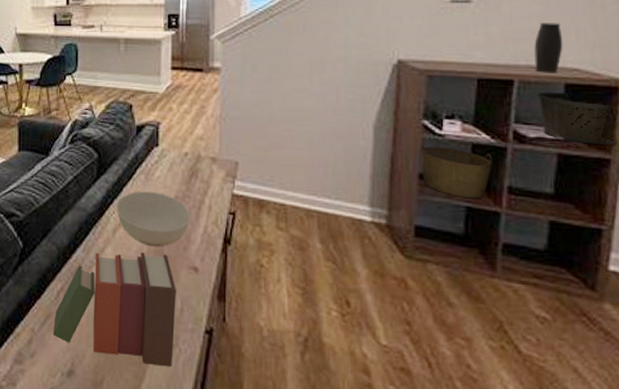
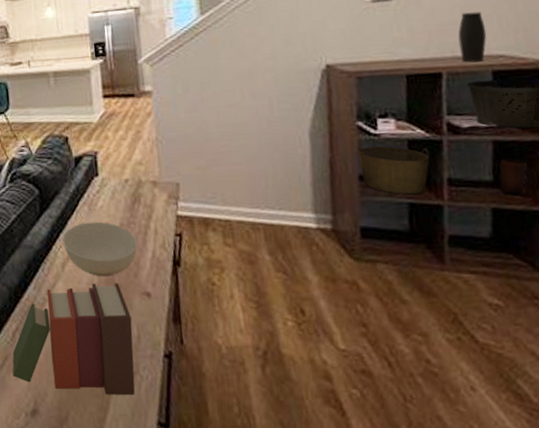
candle: none [560,173,590,211] -> present [499,159,528,195]

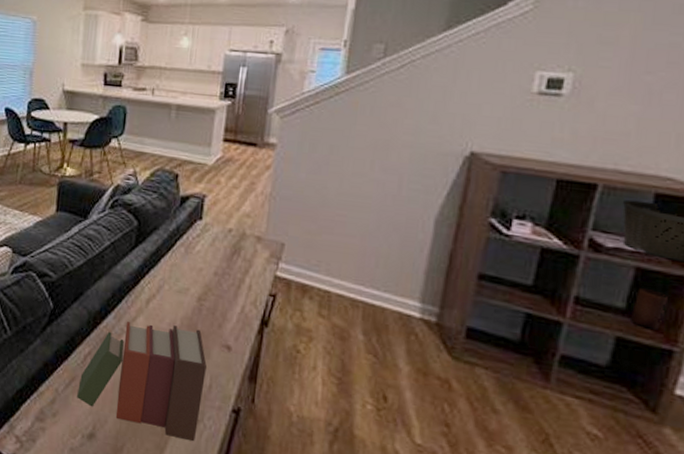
bowl: present [62,221,138,277] -> none [152,263,229,322]
basket: present [357,146,430,195] -> none [482,244,562,306]
vase: present [457,11,487,63] -> none [623,125,661,181]

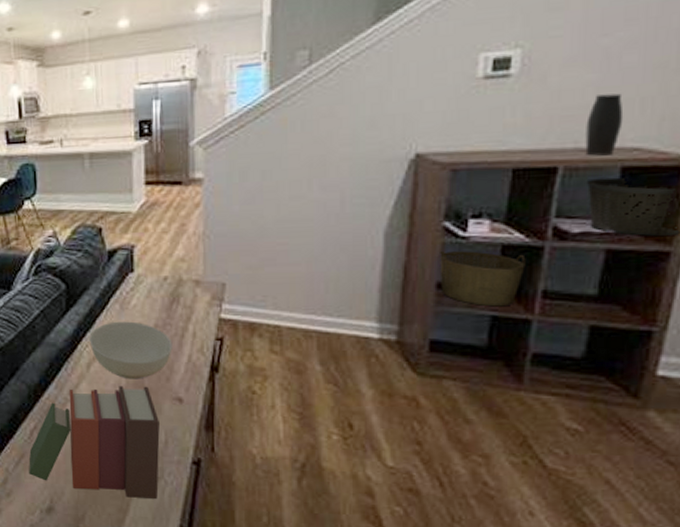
bowl: none [152,263,229,322] -> present [89,321,173,380]
basket: none [482,244,562,306] -> present [440,250,526,307]
vase: none [623,125,661,181] -> present [585,93,624,156]
candle: present [631,288,668,330] -> none [604,271,643,312]

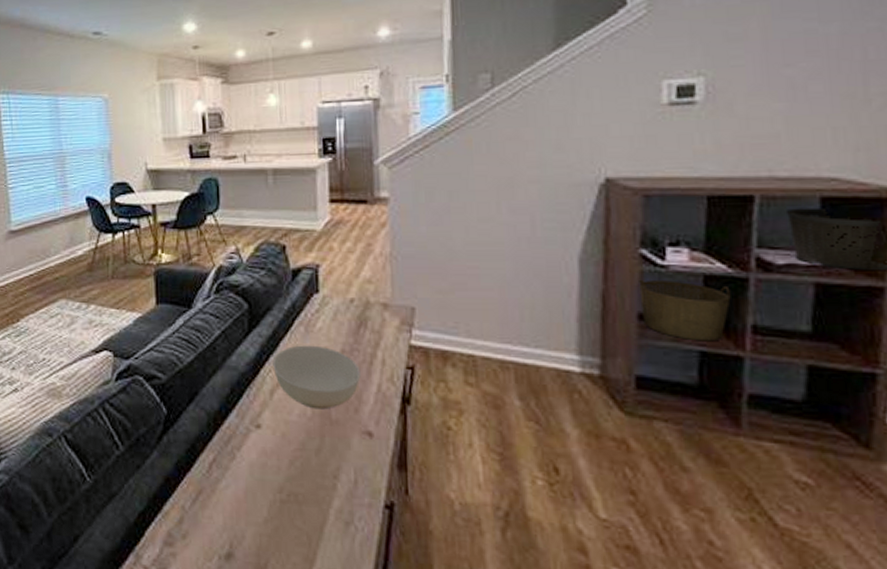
books: present [29,386,160,499] -> none [207,416,349,547]
vase: present [585,93,624,156] -> none [778,123,817,185]

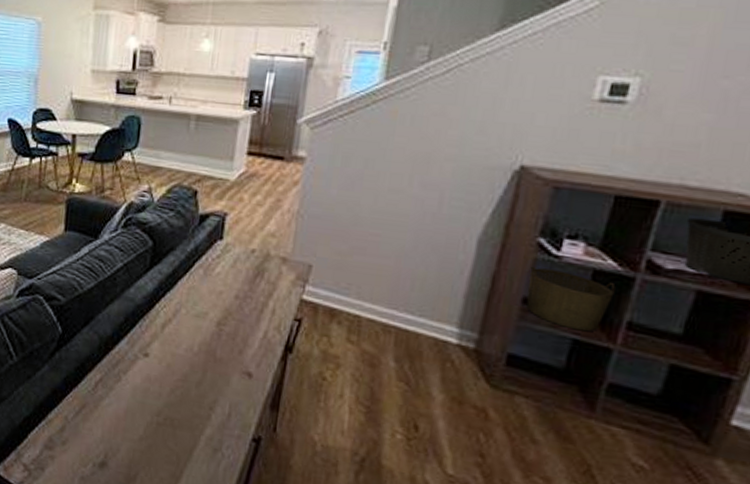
bowl: present [272,345,361,410] -> none [168,286,251,348]

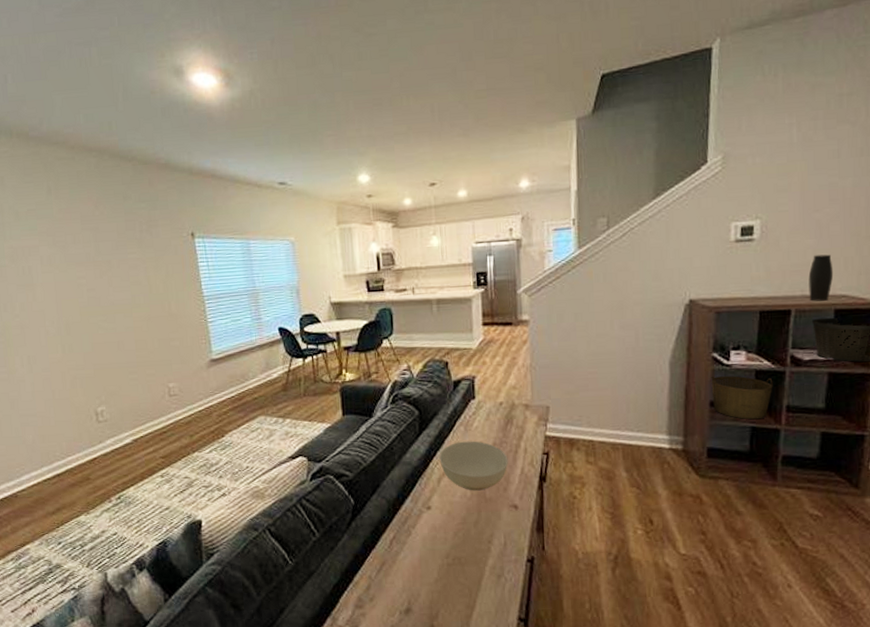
bowl: none [168,286,251,348] -> present [439,441,508,491]
vase: none [689,135,735,197] -> present [808,254,834,301]

